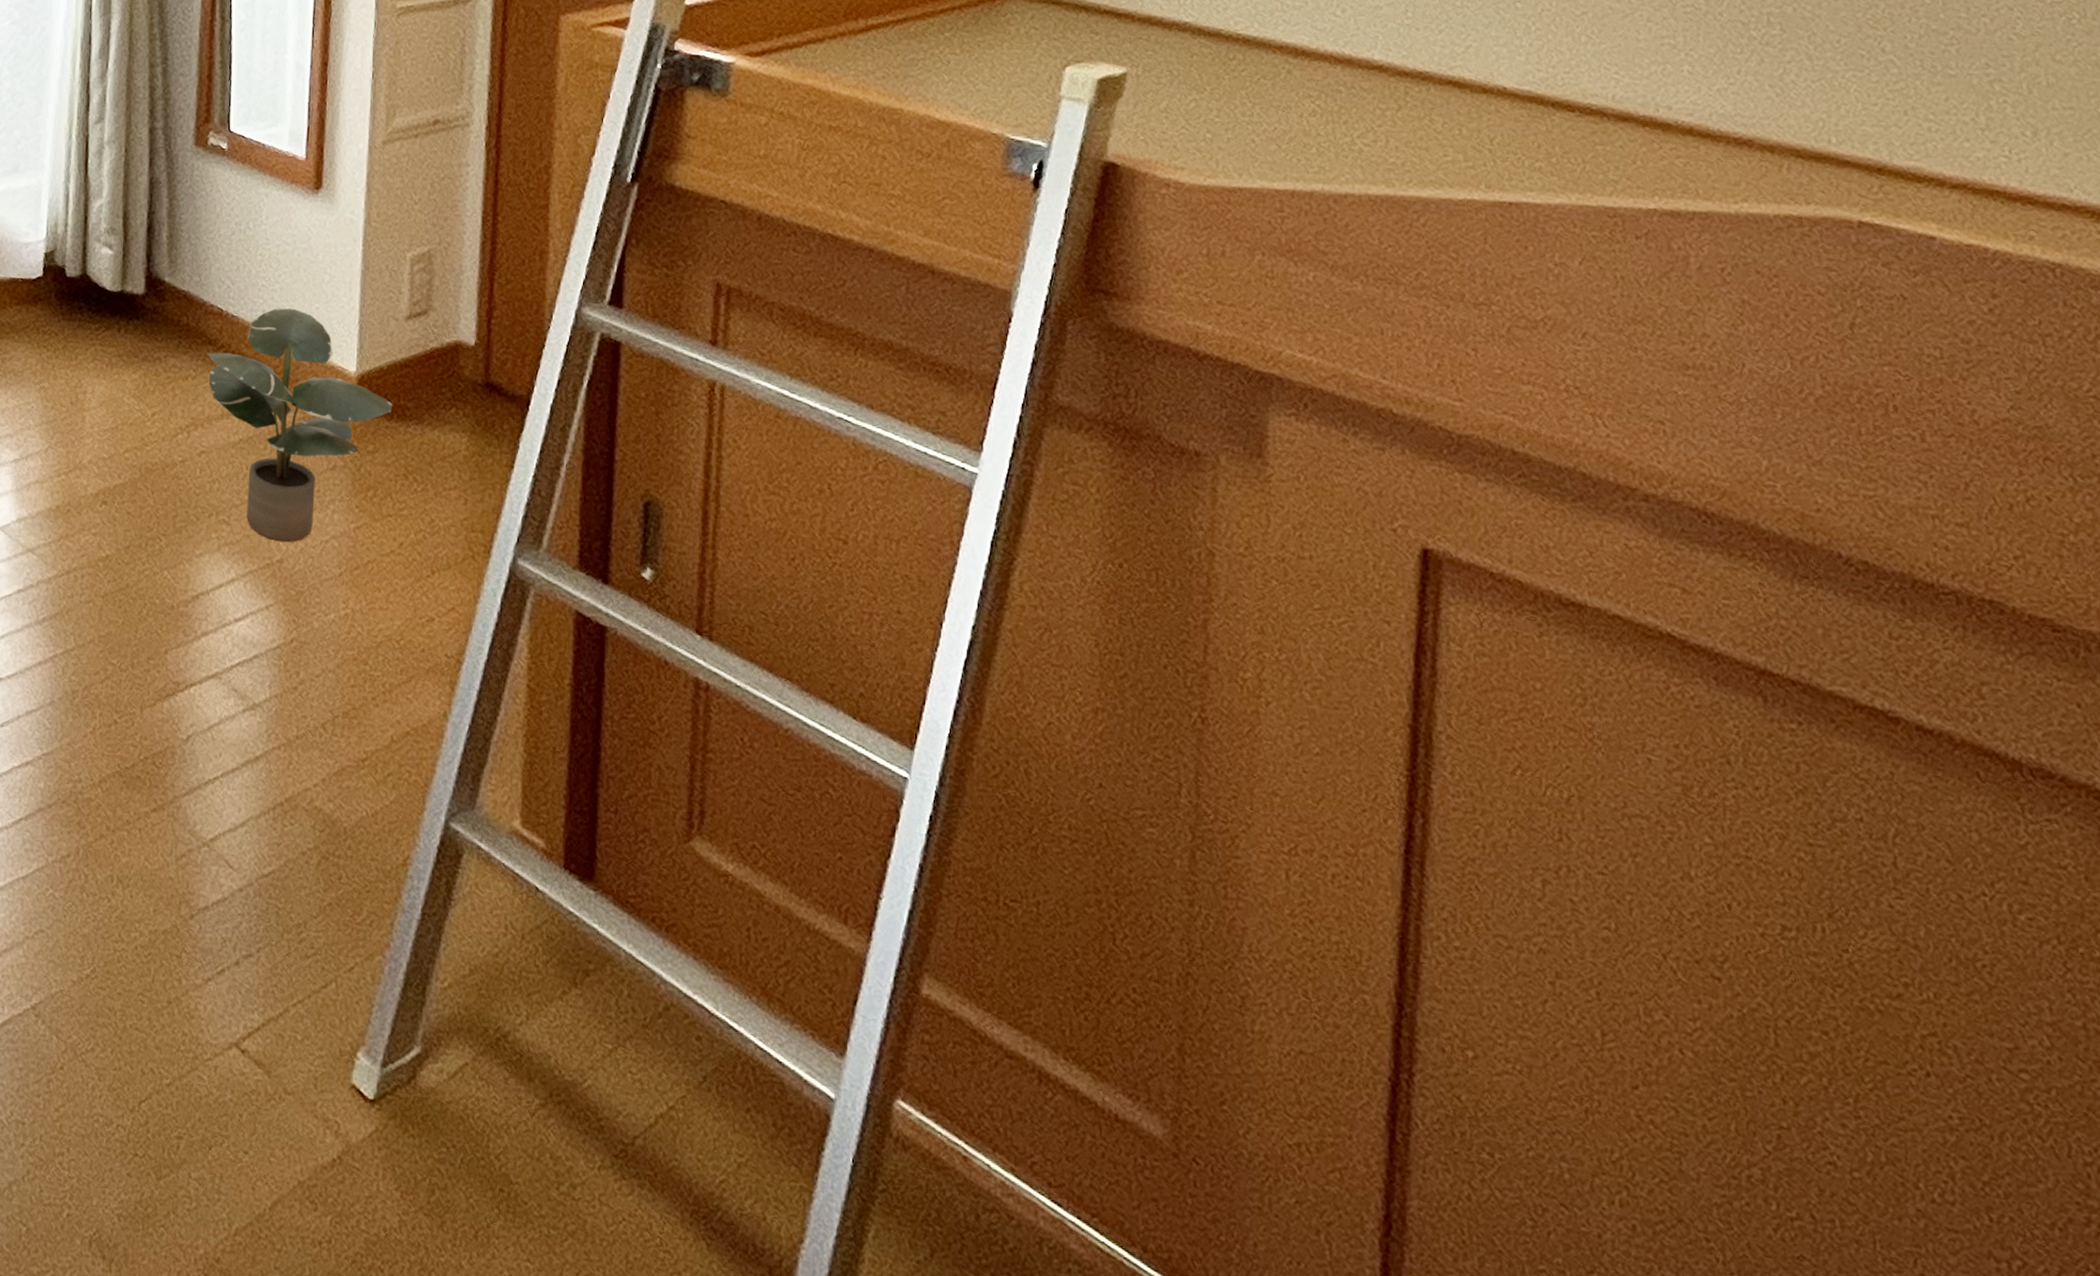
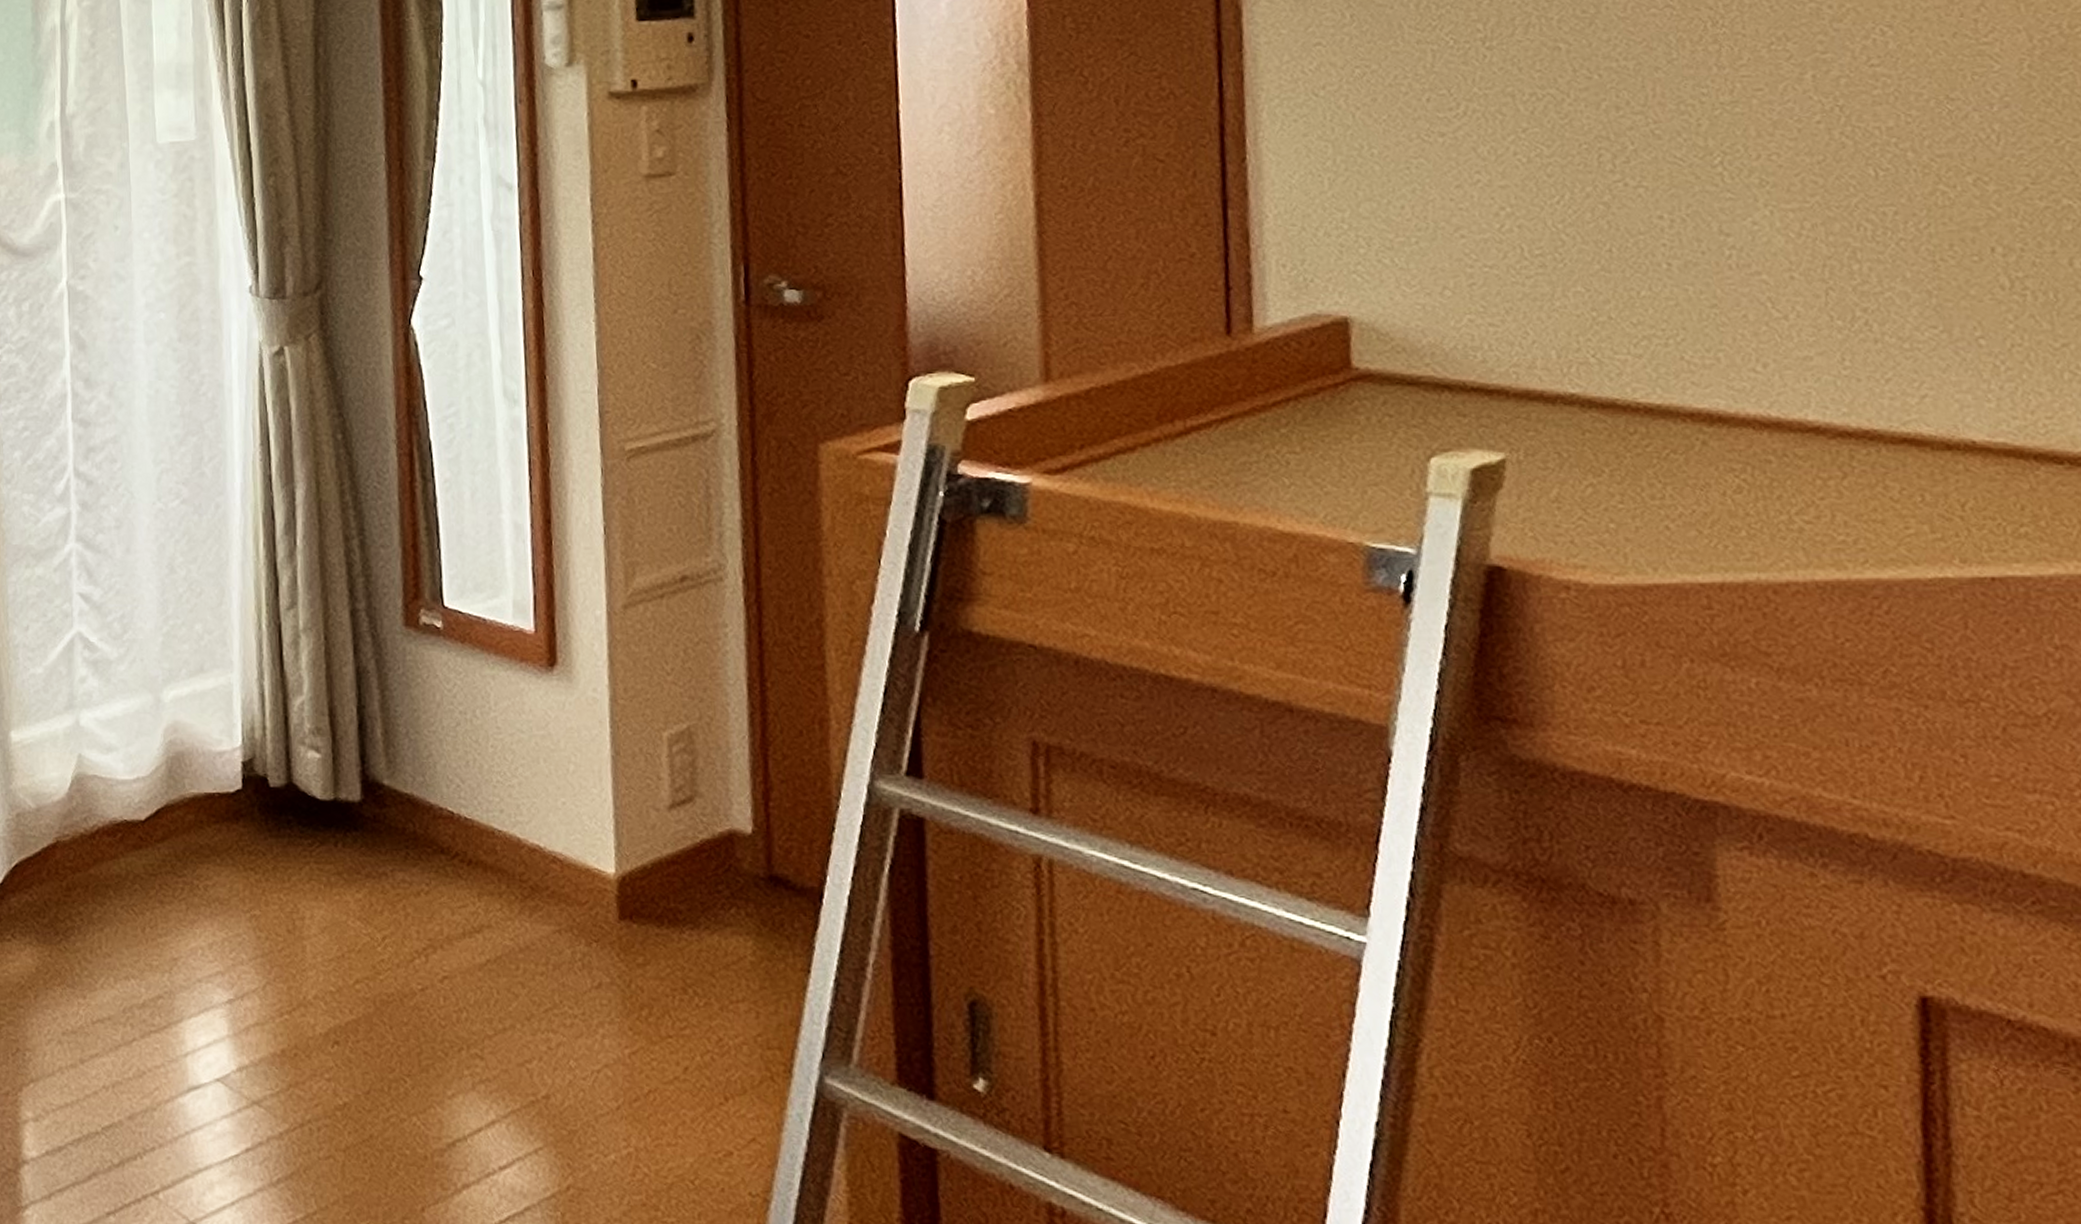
potted plant: present [207,308,393,543] -> none [440,806,662,1076]

